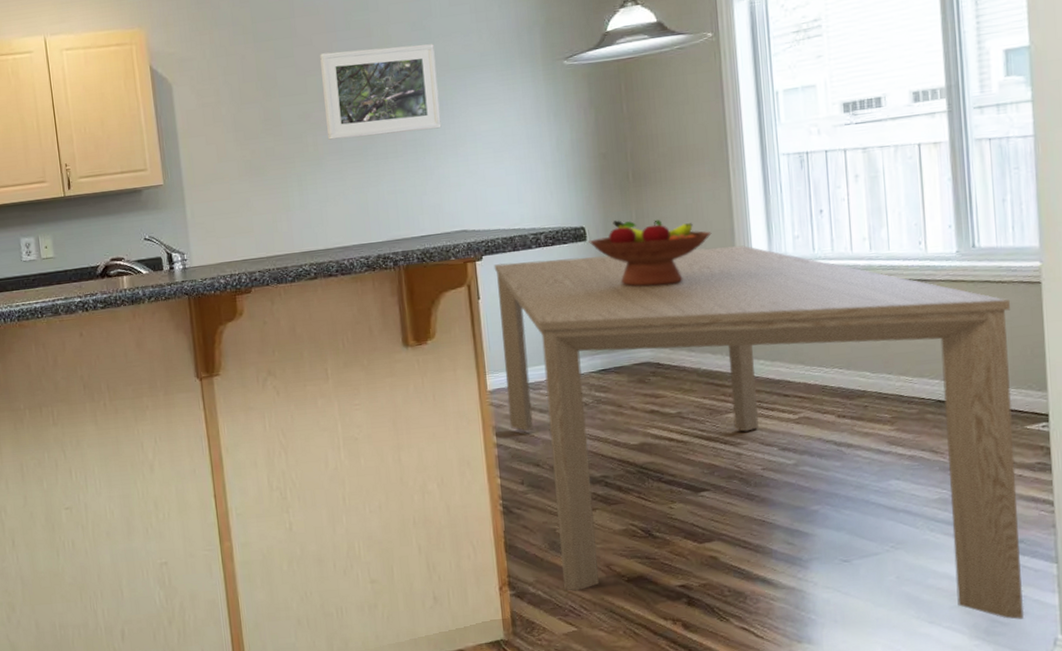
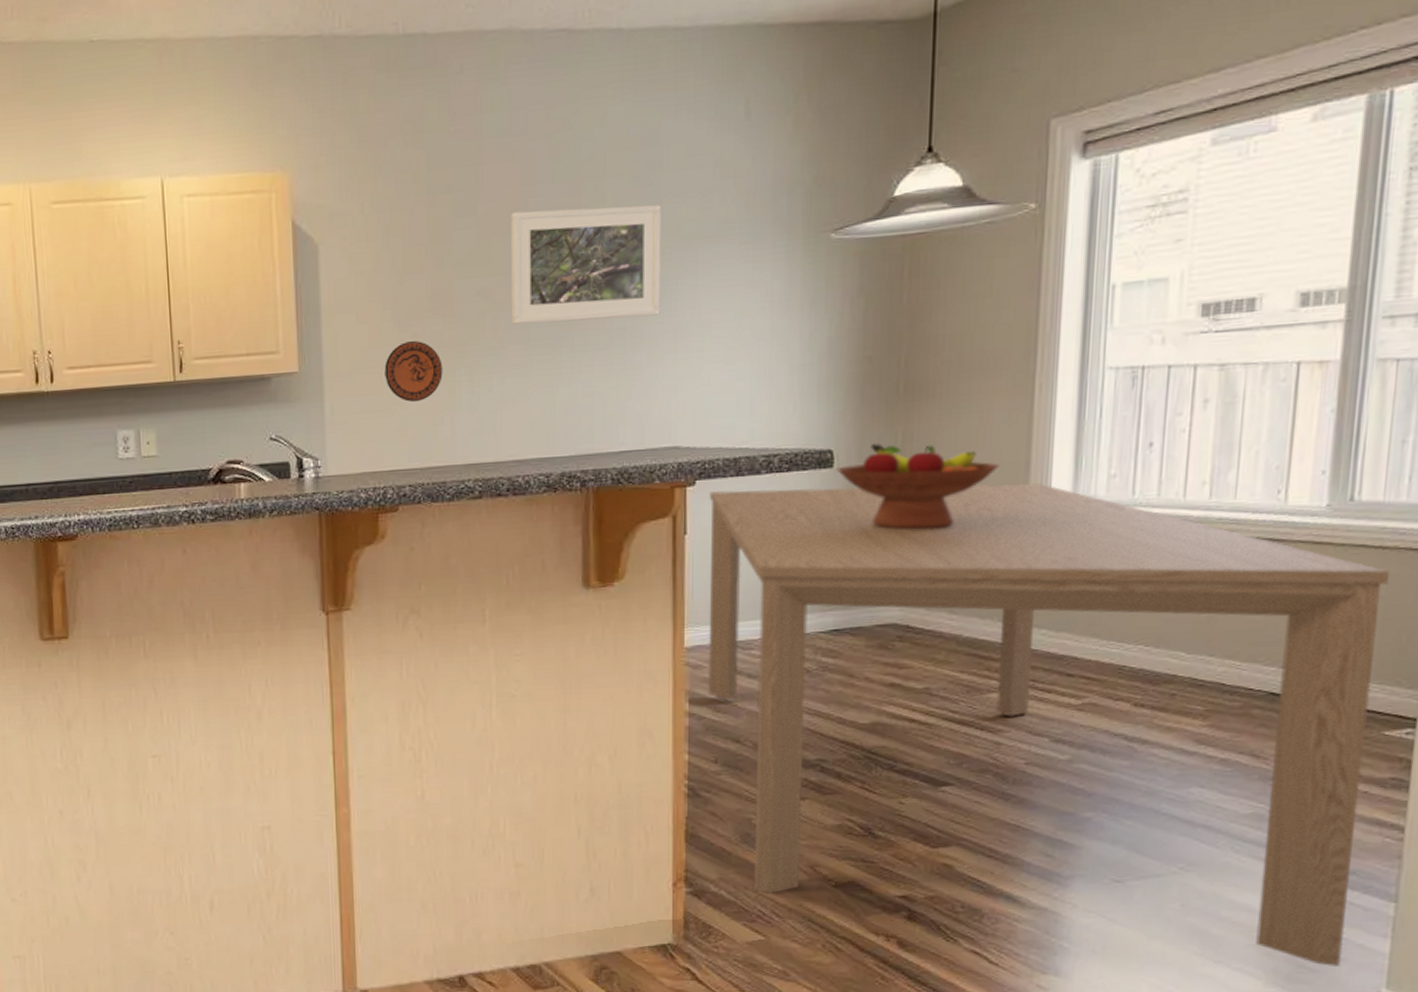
decorative plate: none [231,156,278,205] -> present [384,341,443,403]

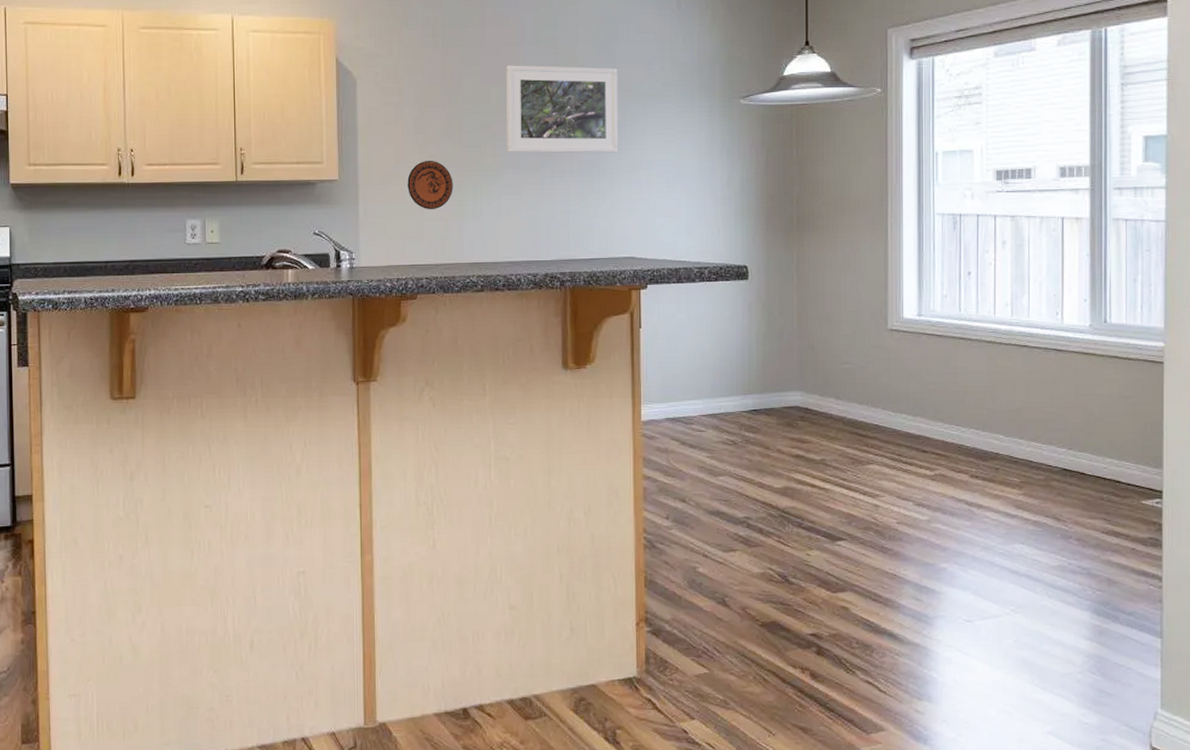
dining table: present [708,482,1389,966] -> none [657,294,1134,691]
fruit bowl: present [836,443,1000,530] -> none [750,262,867,332]

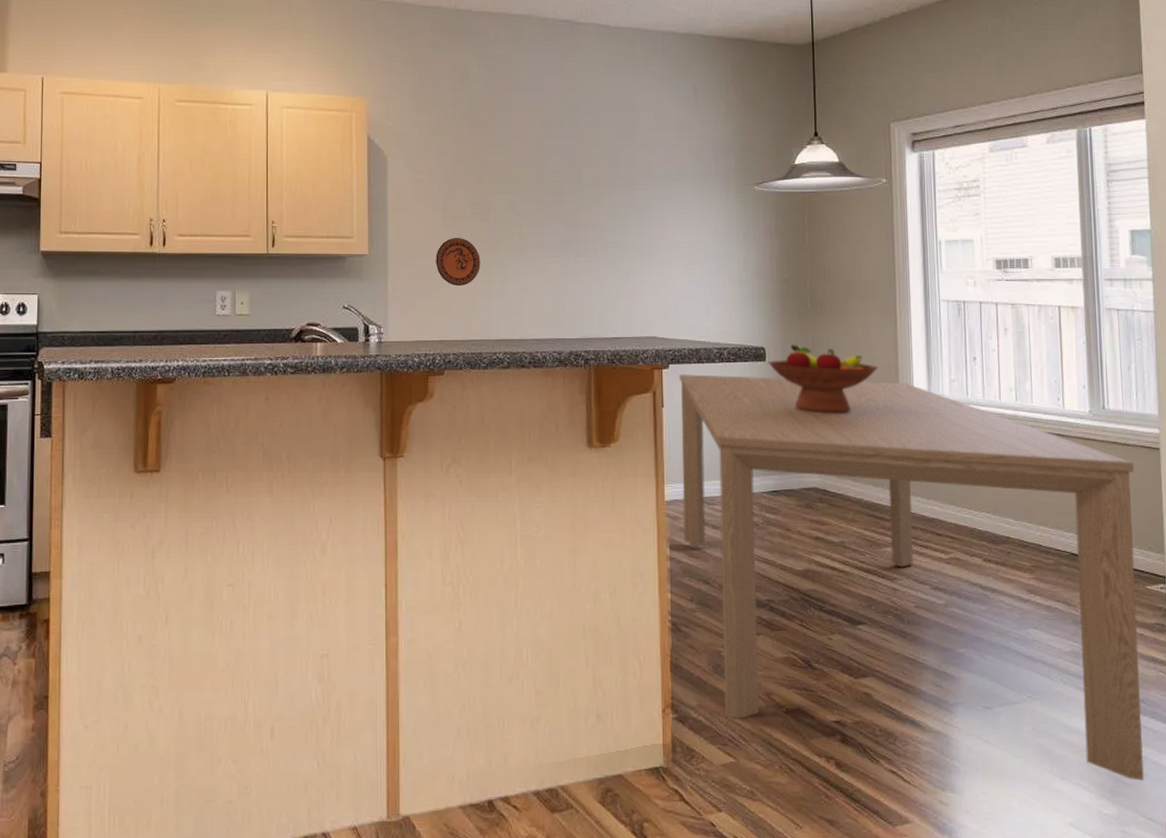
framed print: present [506,65,618,153] -> none [532,147,640,235]
dining table: none [657,294,1134,691] -> present [679,374,1145,781]
fruit bowl: none [750,262,867,332] -> present [768,345,879,414]

